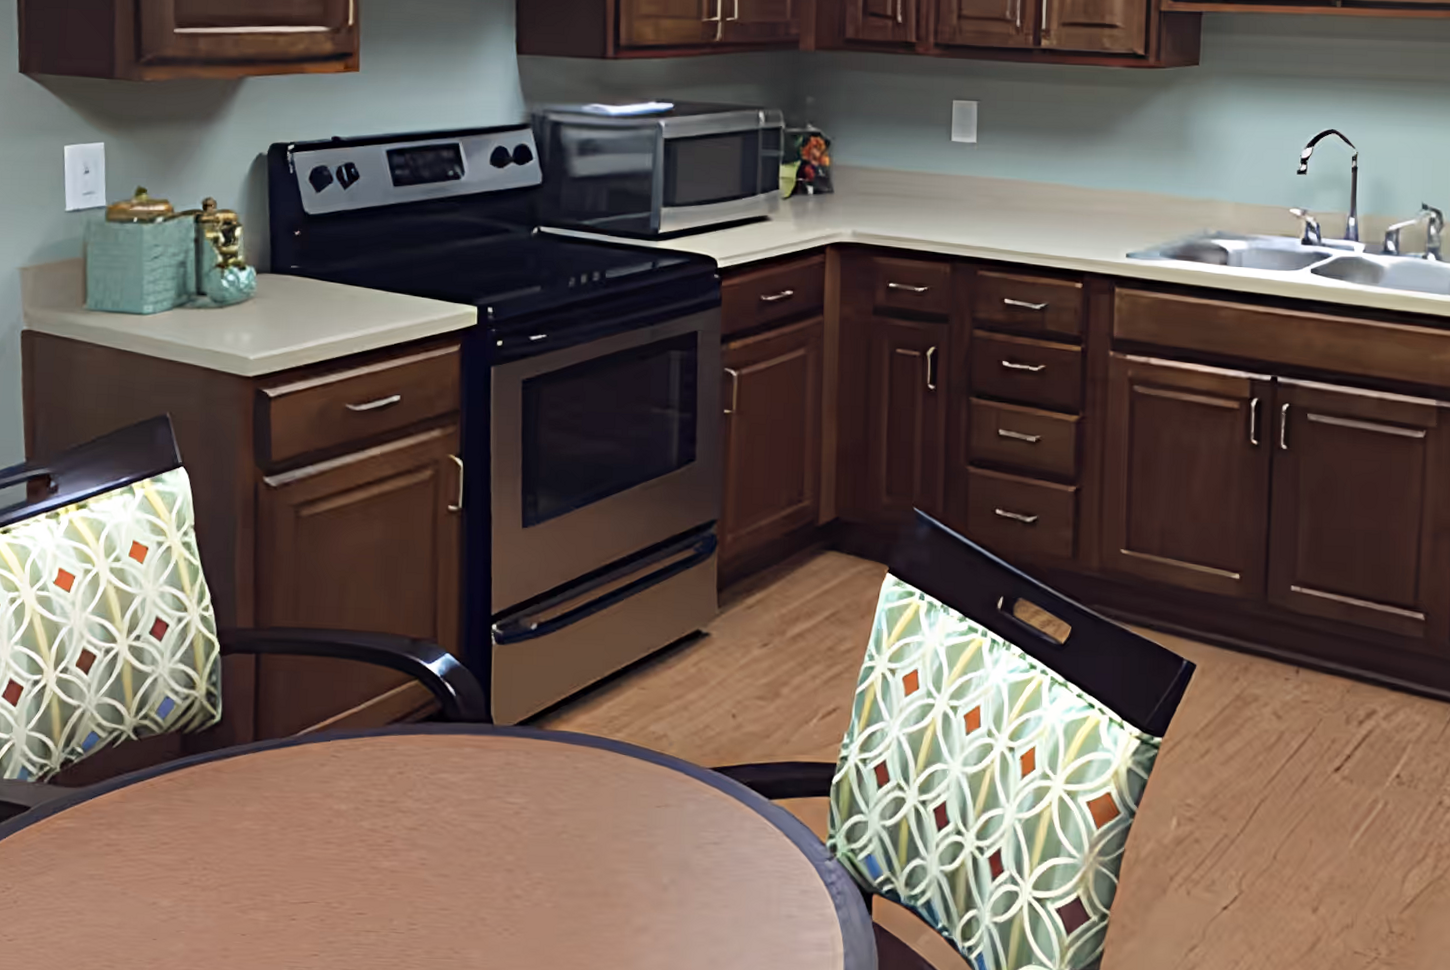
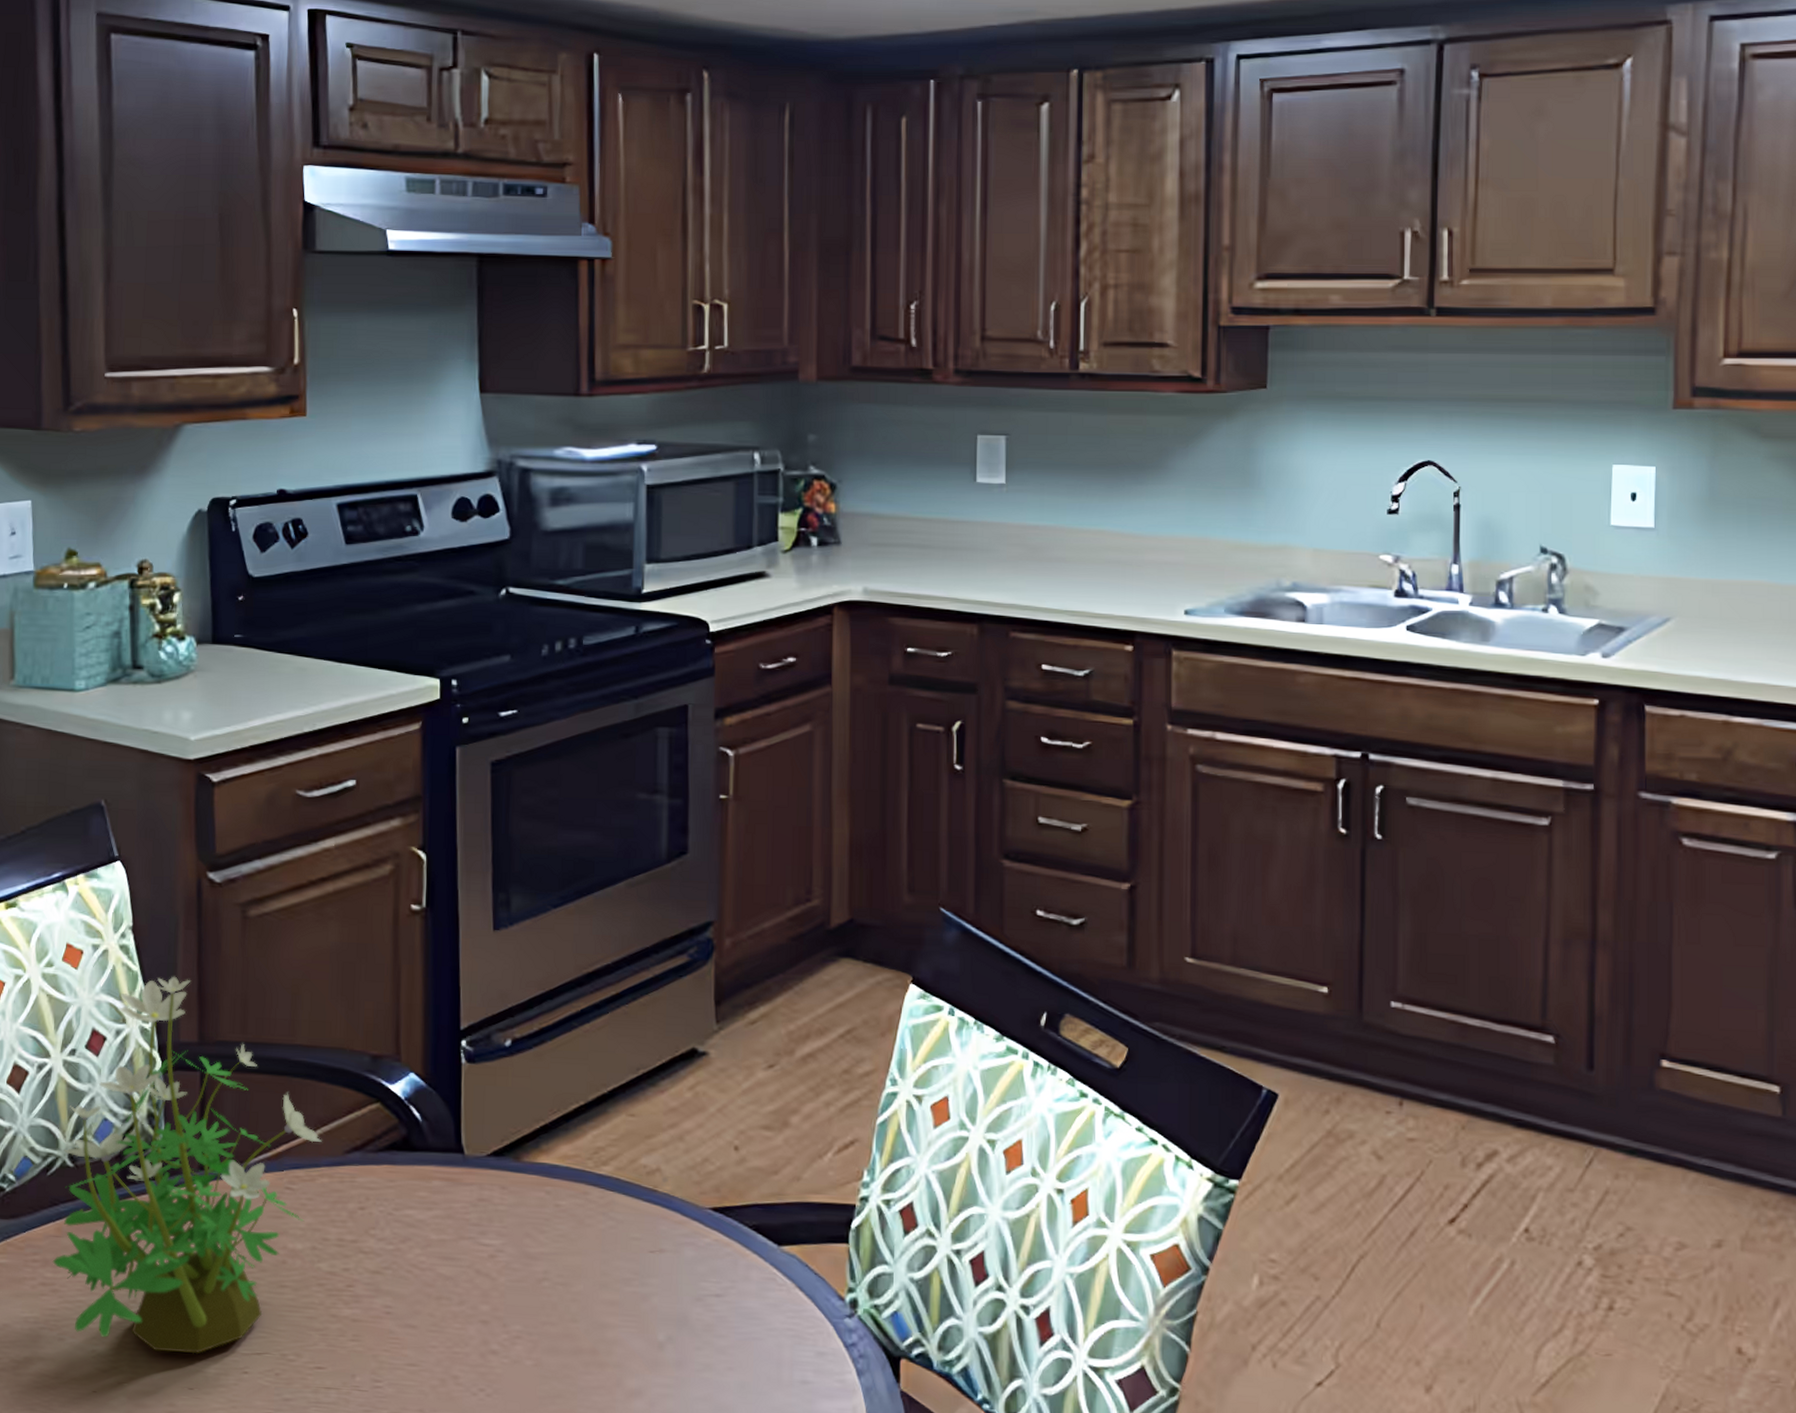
potted plant: none [117,569,366,904] -> present [52,976,322,1354]

